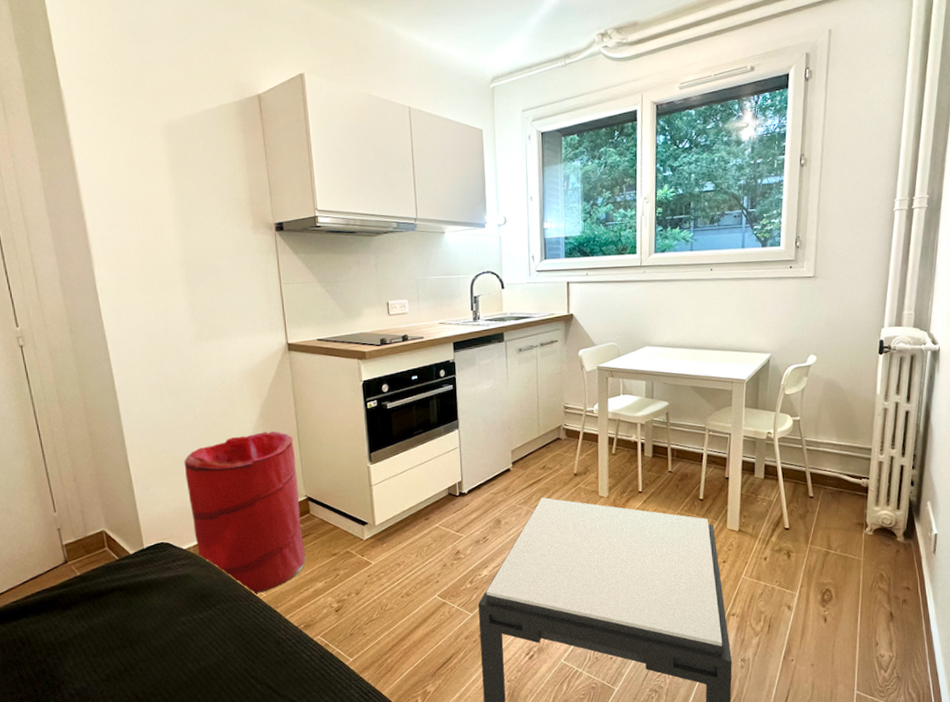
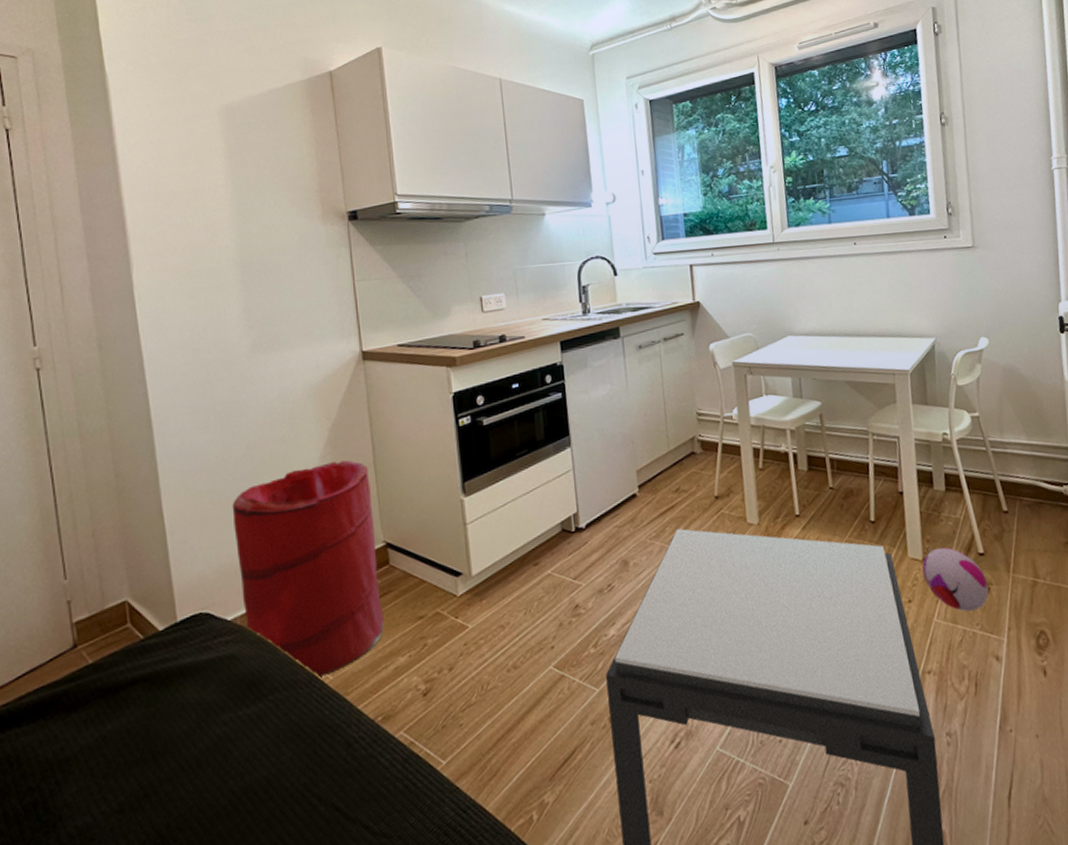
plush toy: none [737,522,789,572] -> present [922,547,989,612]

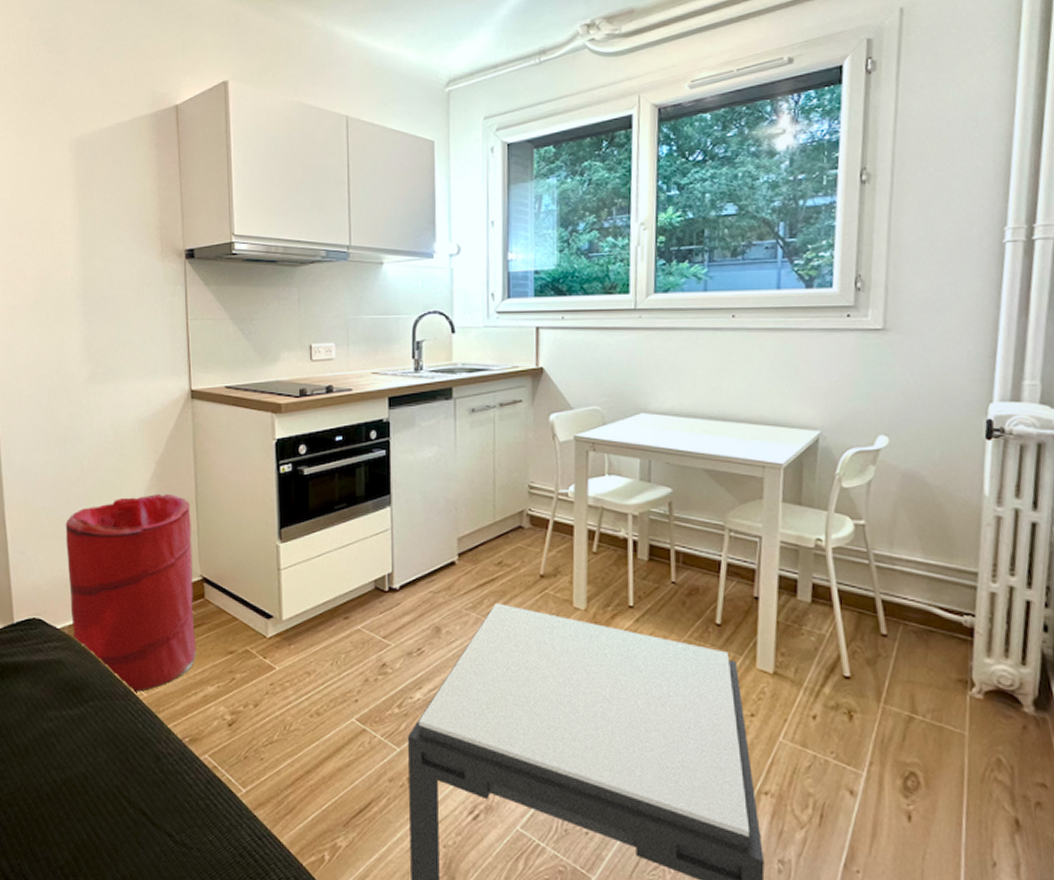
plush toy: present [922,547,989,612] -> none [772,662,851,737]

